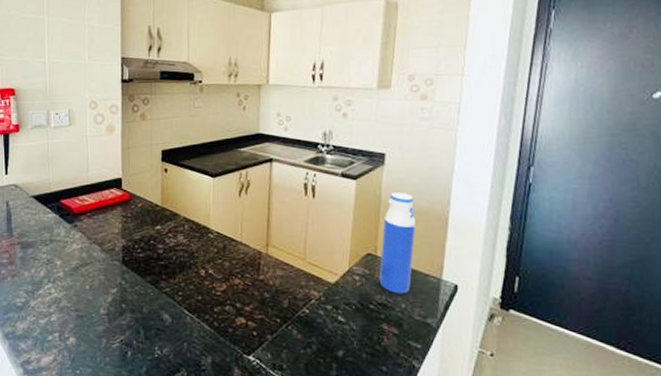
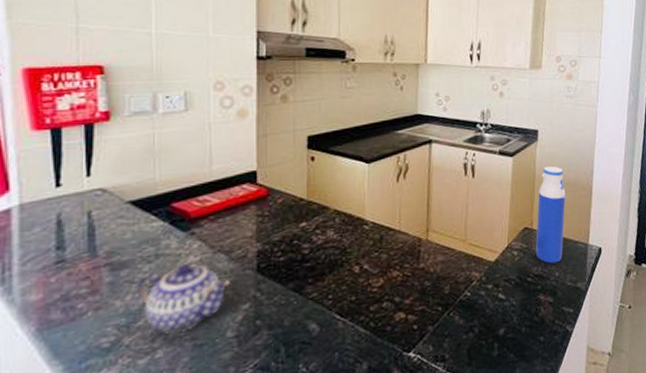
teapot: none [38,249,102,304] -> present [136,263,230,334]

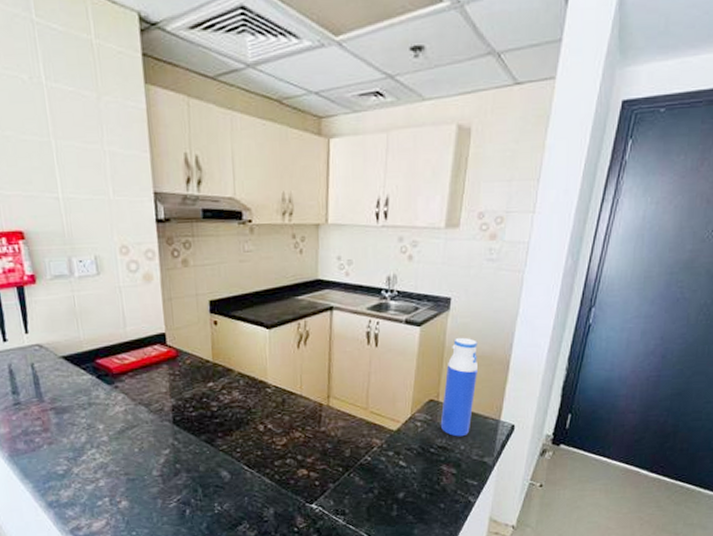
teapot: present [136,263,230,334] -> none [77,411,151,469]

